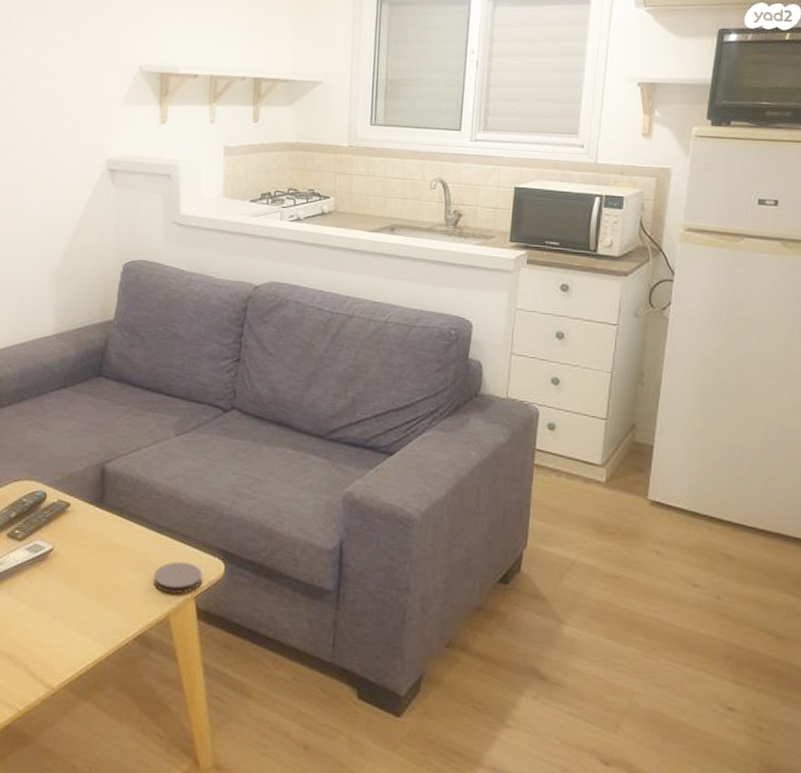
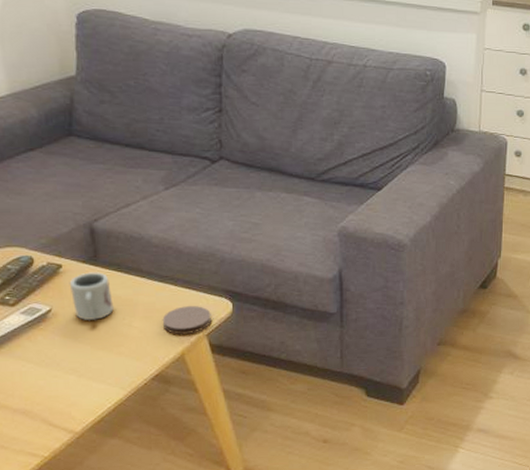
cup: none [73,514,111,566] -> present [69,272,114,321]

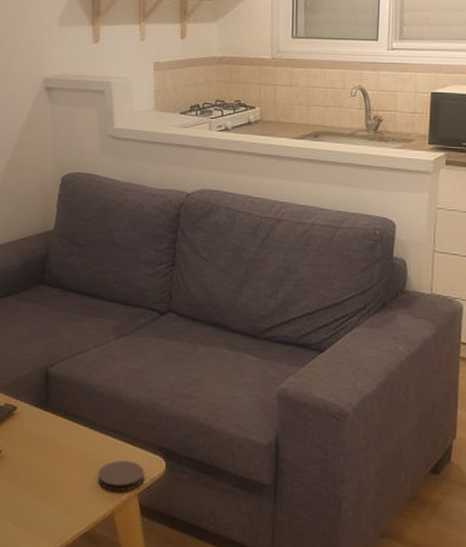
cup: present [69,272,114,321] -> none [20,416,57,467]

